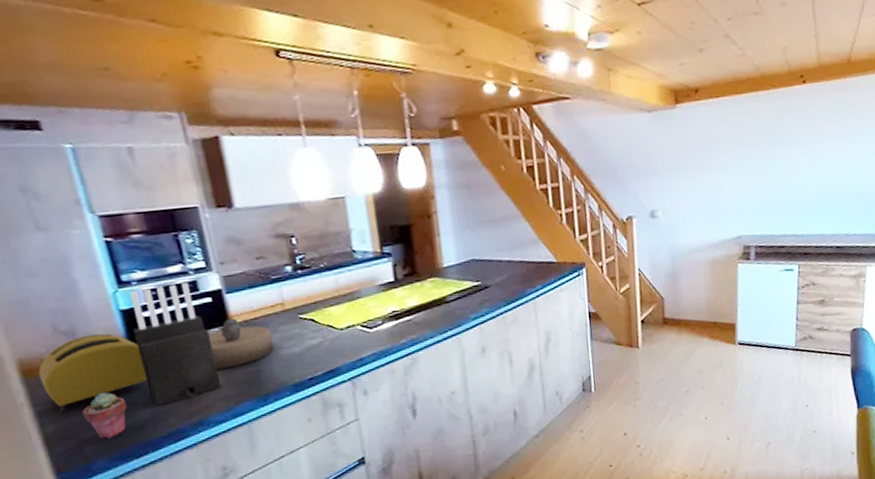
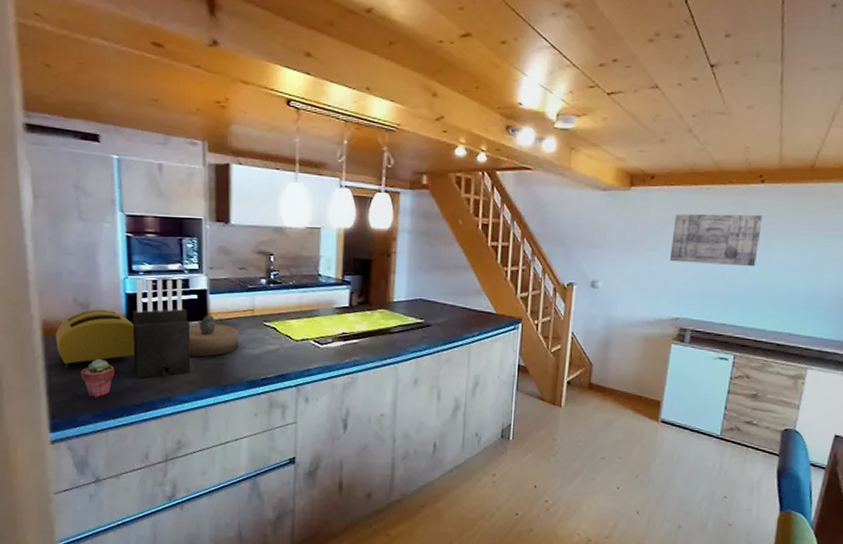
wall art: none [724,116,809,179] -> present [669,213,763,267]

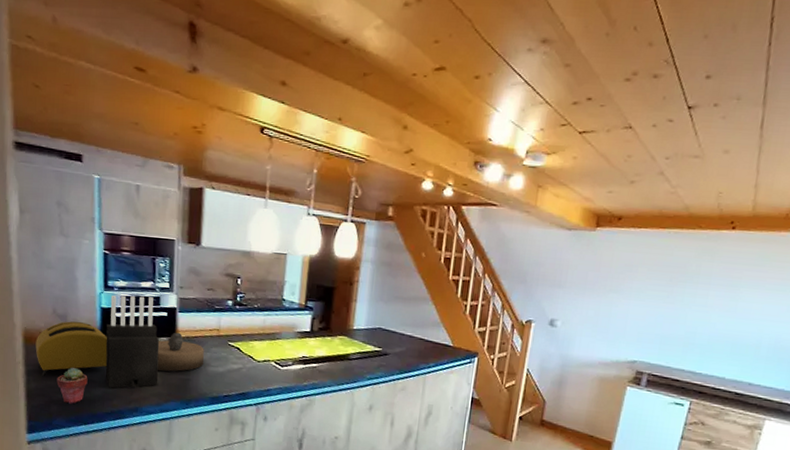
wall art: present [669,213,763,267] -> none [630,257,731,314]

